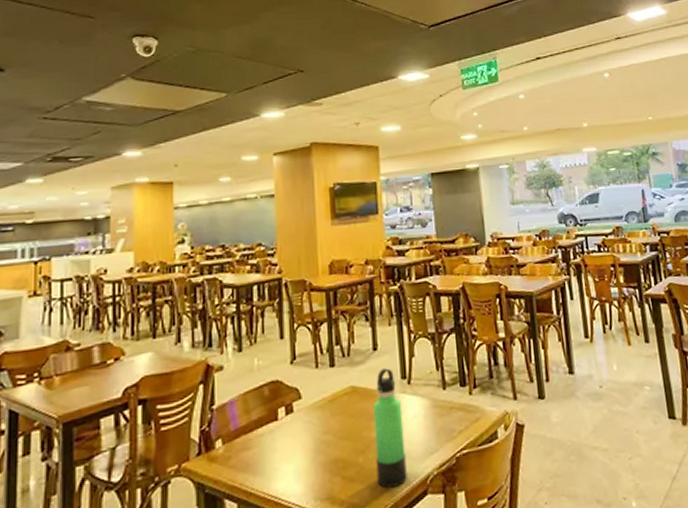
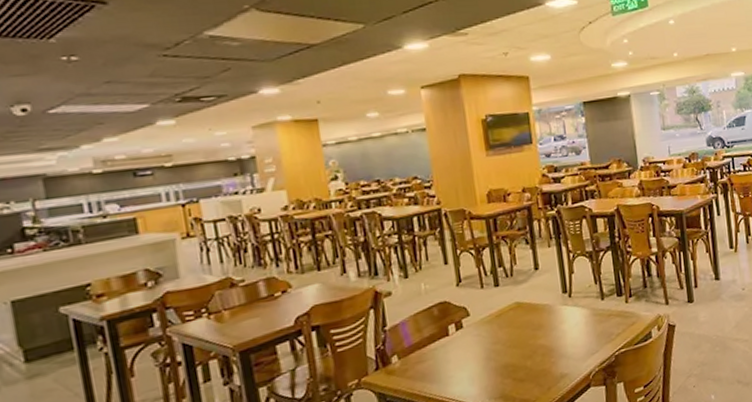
thermos bottle: present [372,368,407,488] -> none [537,284,572,385]

